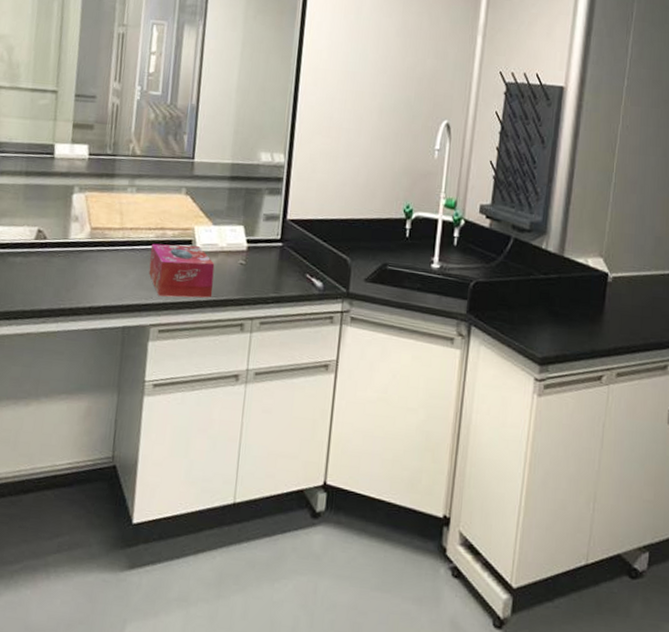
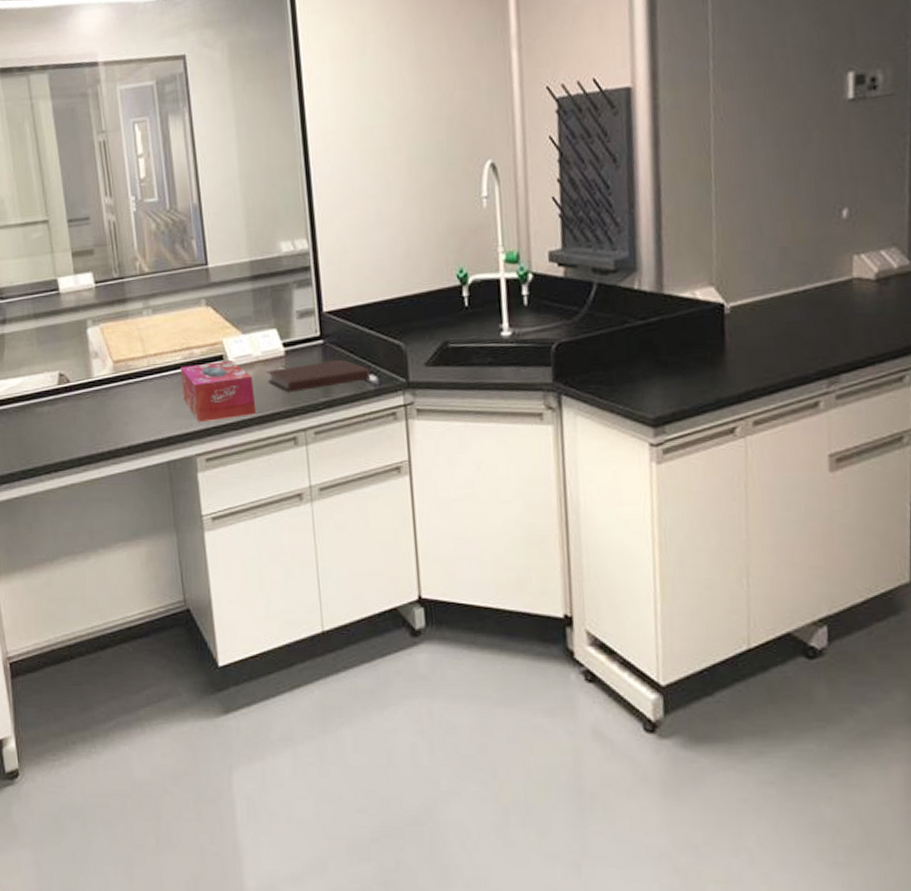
notebook: none [228,261,318,285] -> present [266,359,371,393]

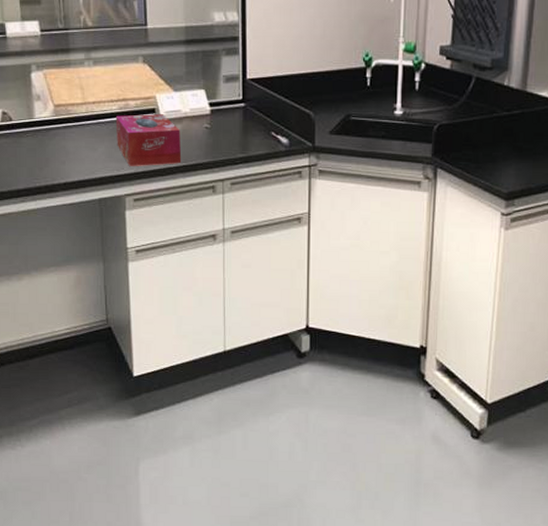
notebook: present [266,359,371,393] -> none [193,121,283,147]

